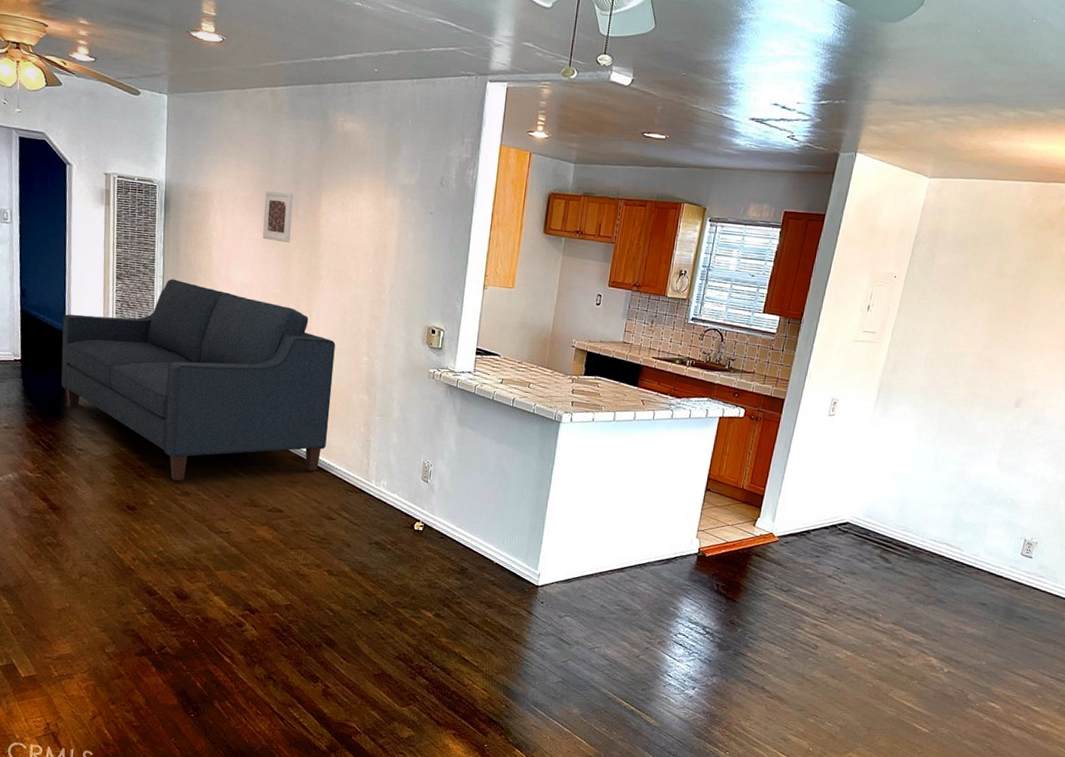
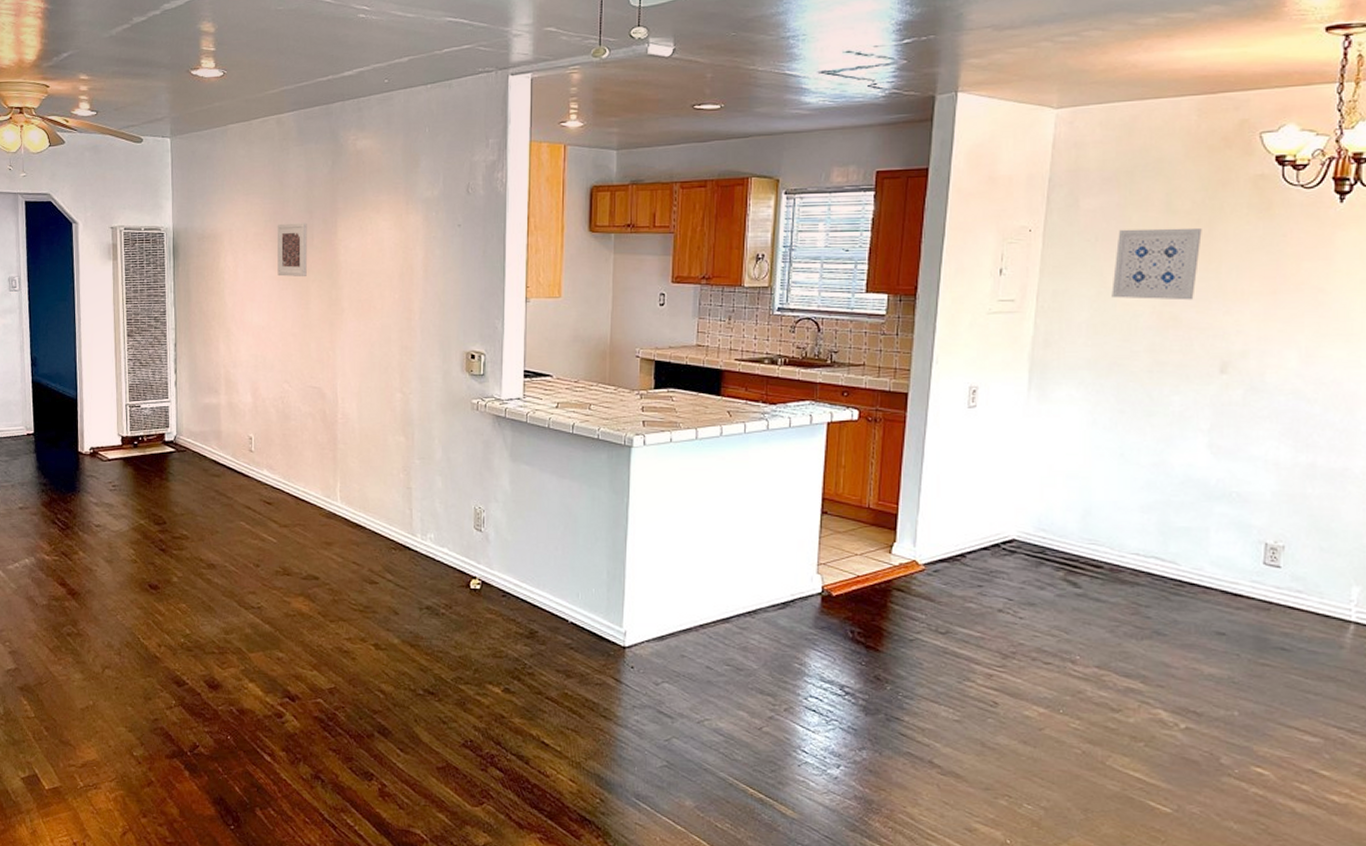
sofa: present [61,279,336,481] -> none [74,330,364,553]
wall art: none [947,284,1021,348] -> present [1111,227,1202,301]

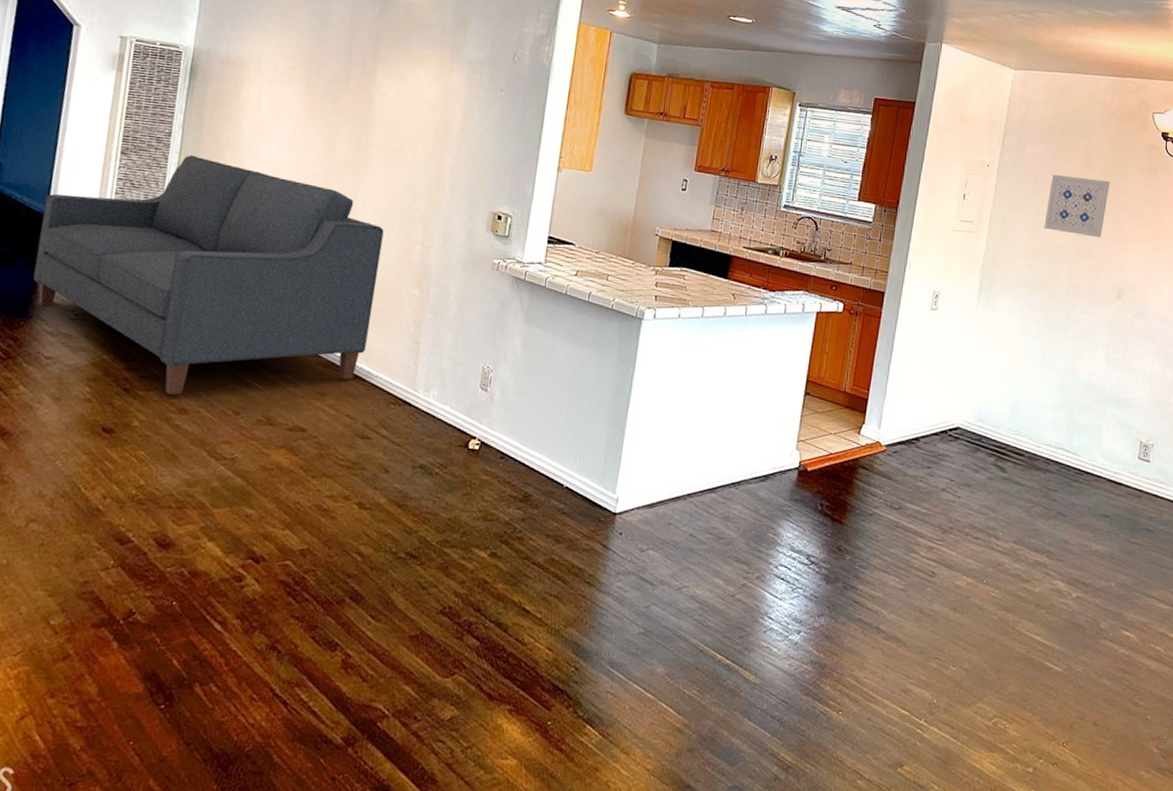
sofa: none [74,330,364,553] -> present [33,155,384,396]
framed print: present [277,223,307,277] -> none [305,61,345,117]

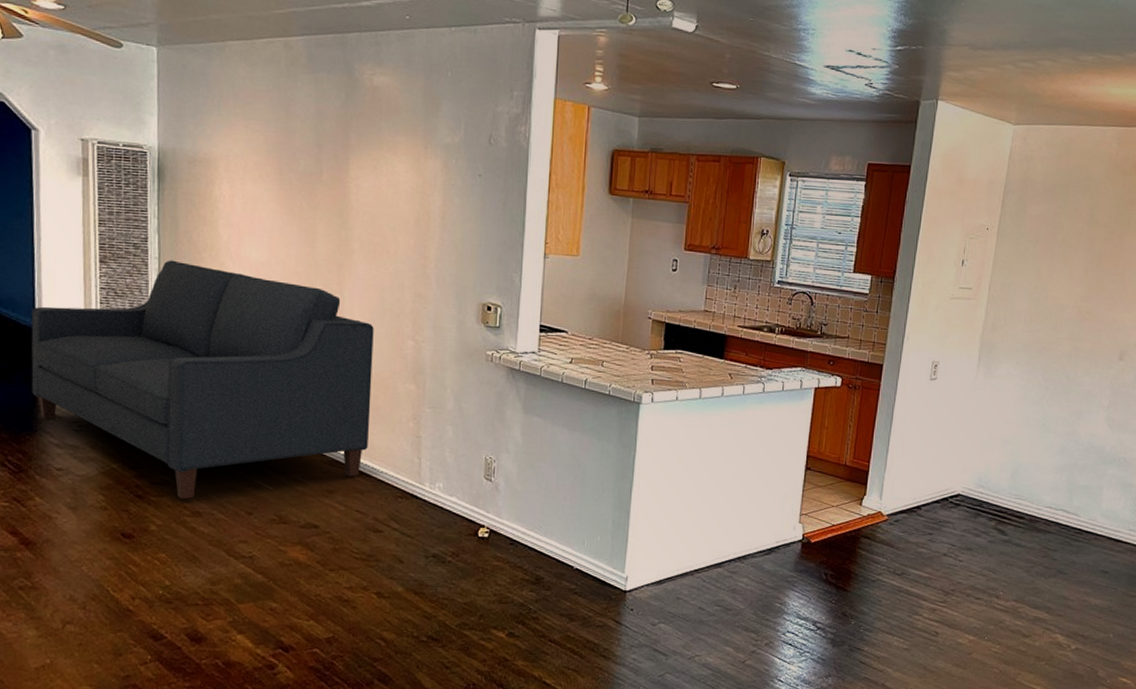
wall art: present [1044,174,1110,238] -> none [1045,234,1114,299]

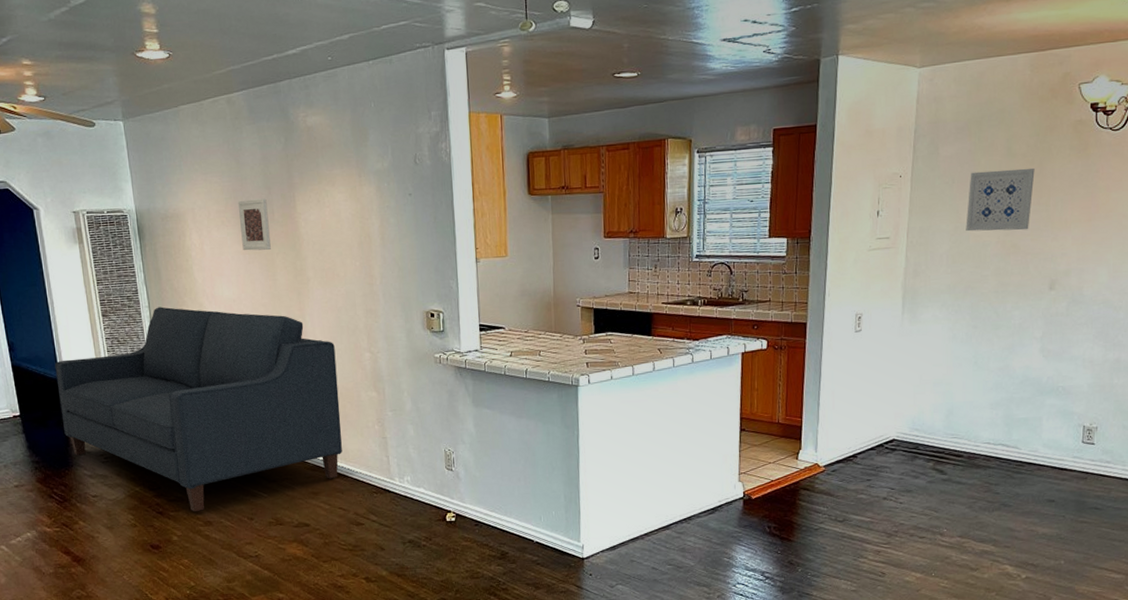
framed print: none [280,155,316,213] -> present [237,198,271,251]
wall art: none [1045,234,1114,299] -> present [966,167,1035,232]

